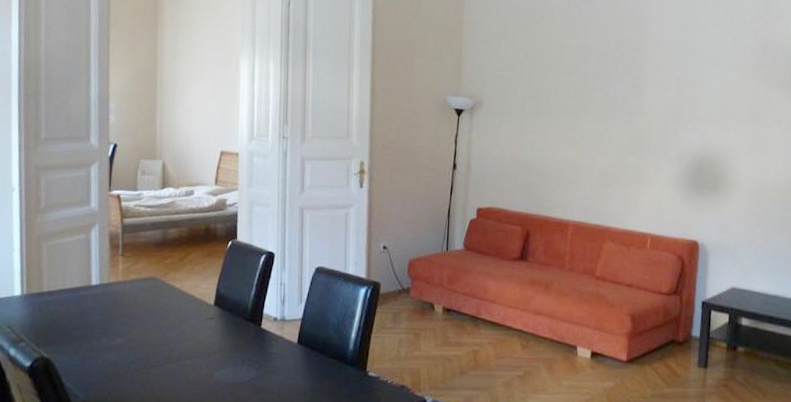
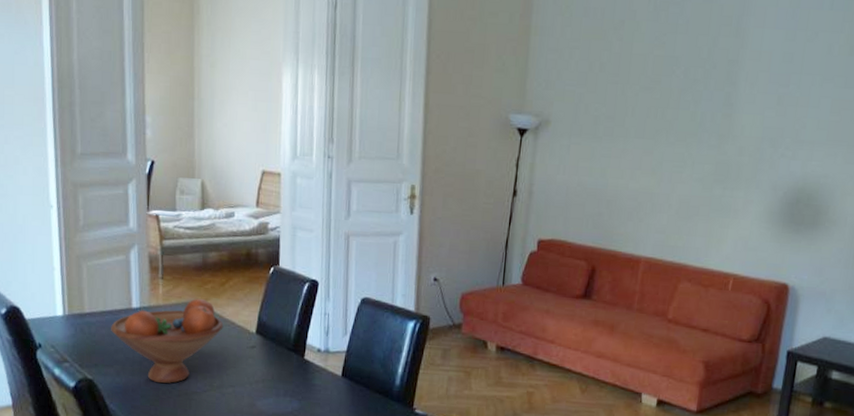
fruit bowl: none [69,273,182,358] -> present [111,298,224,383]

